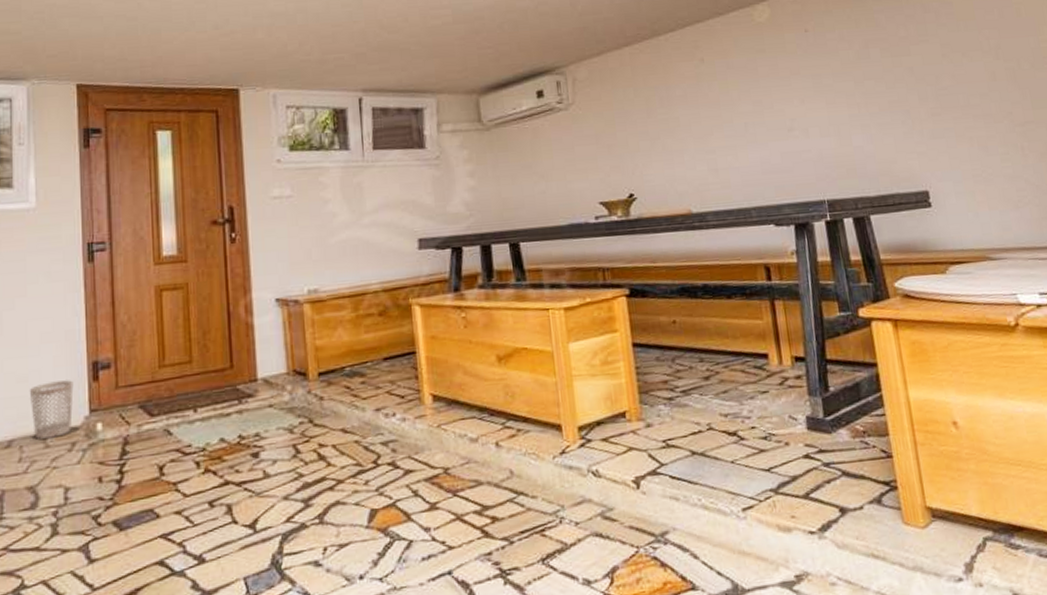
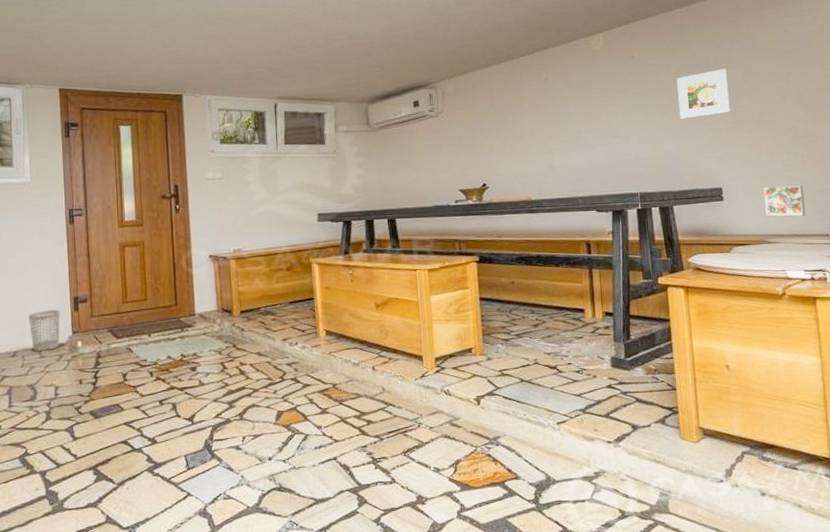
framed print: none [861,42,930,106] -> present [676,69,730,119]
decorative tile: none [979,184,1035,226] -> present [764,185,806,217]

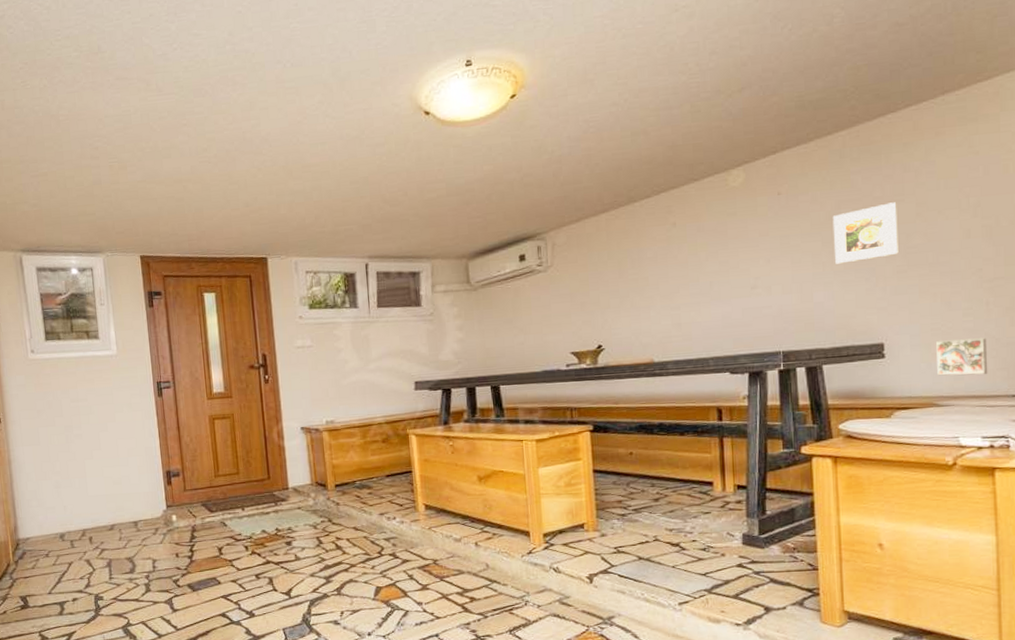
wastebasket: present [28,310,61,351] -> none [122,484,155,525]

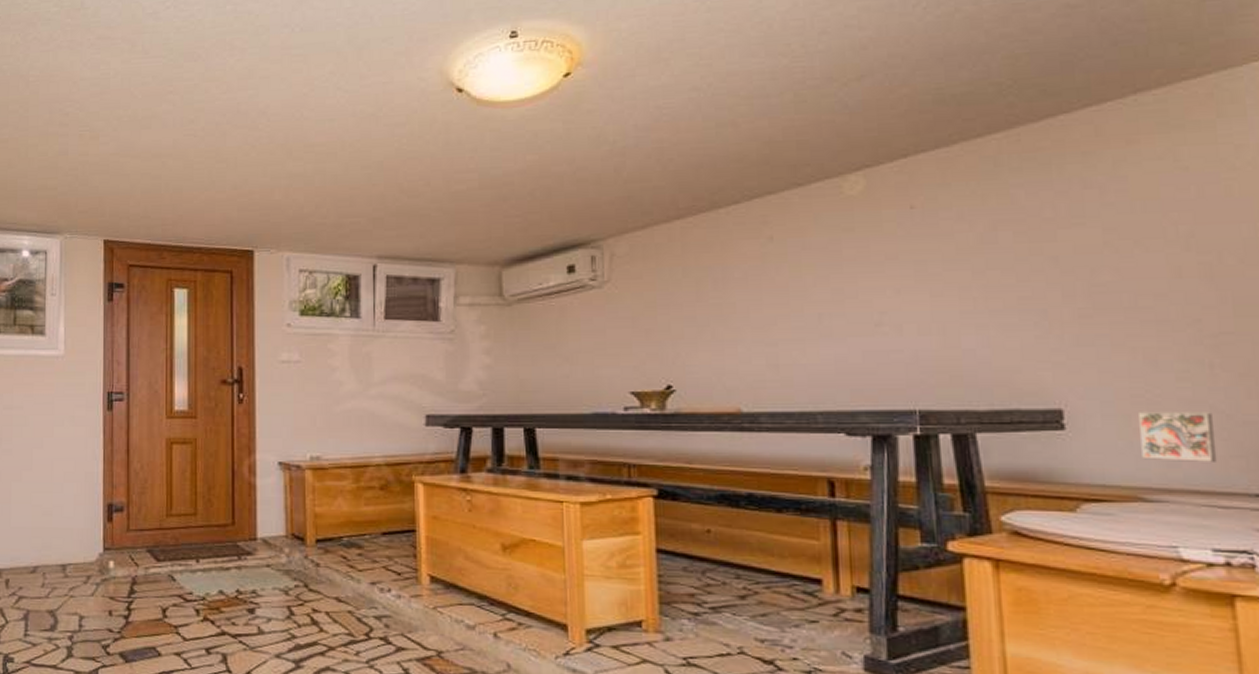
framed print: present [832,202,899,264] -> none [986,226,1080,301]

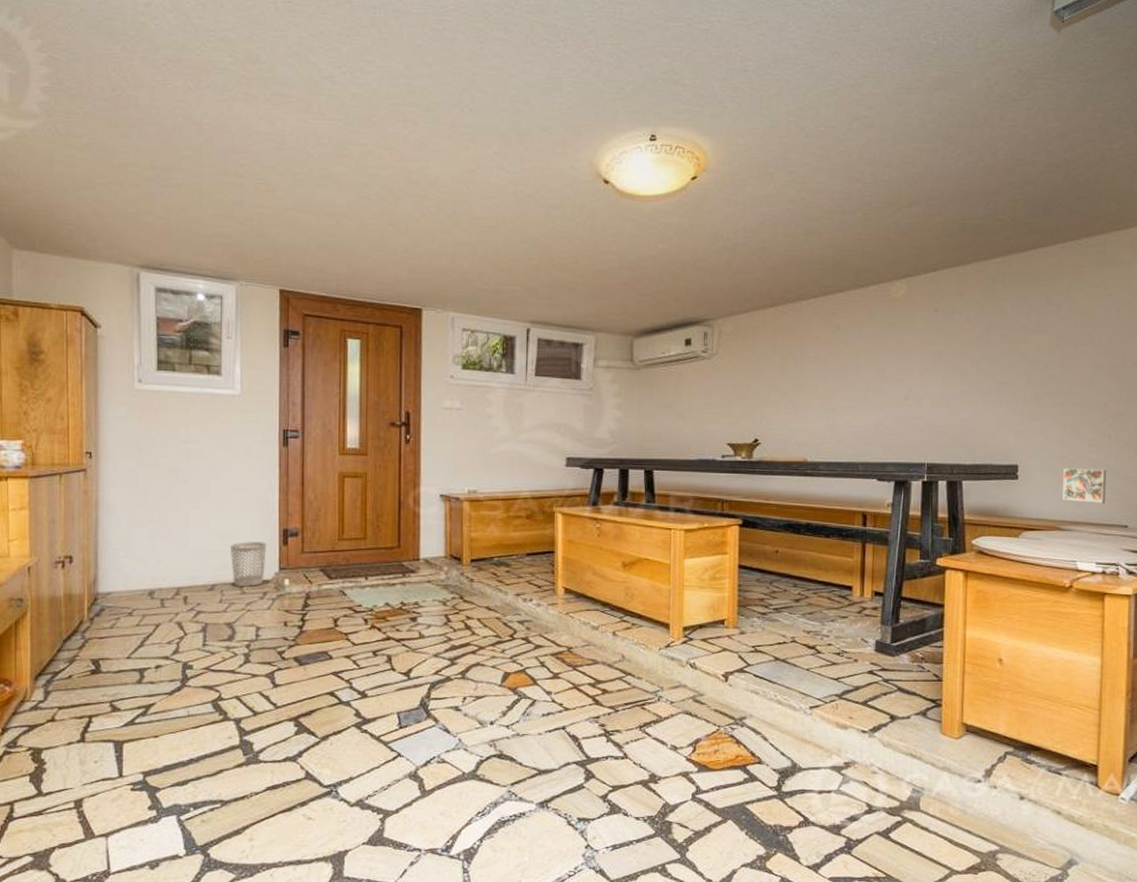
wastebasket: none [52,518,91,569] -> present [230,542,267,587]

